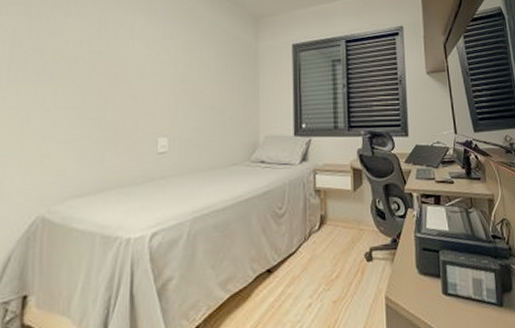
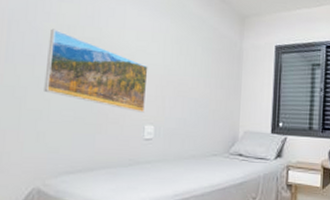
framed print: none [48,45,160,125] -> present [44,28,148,113]

